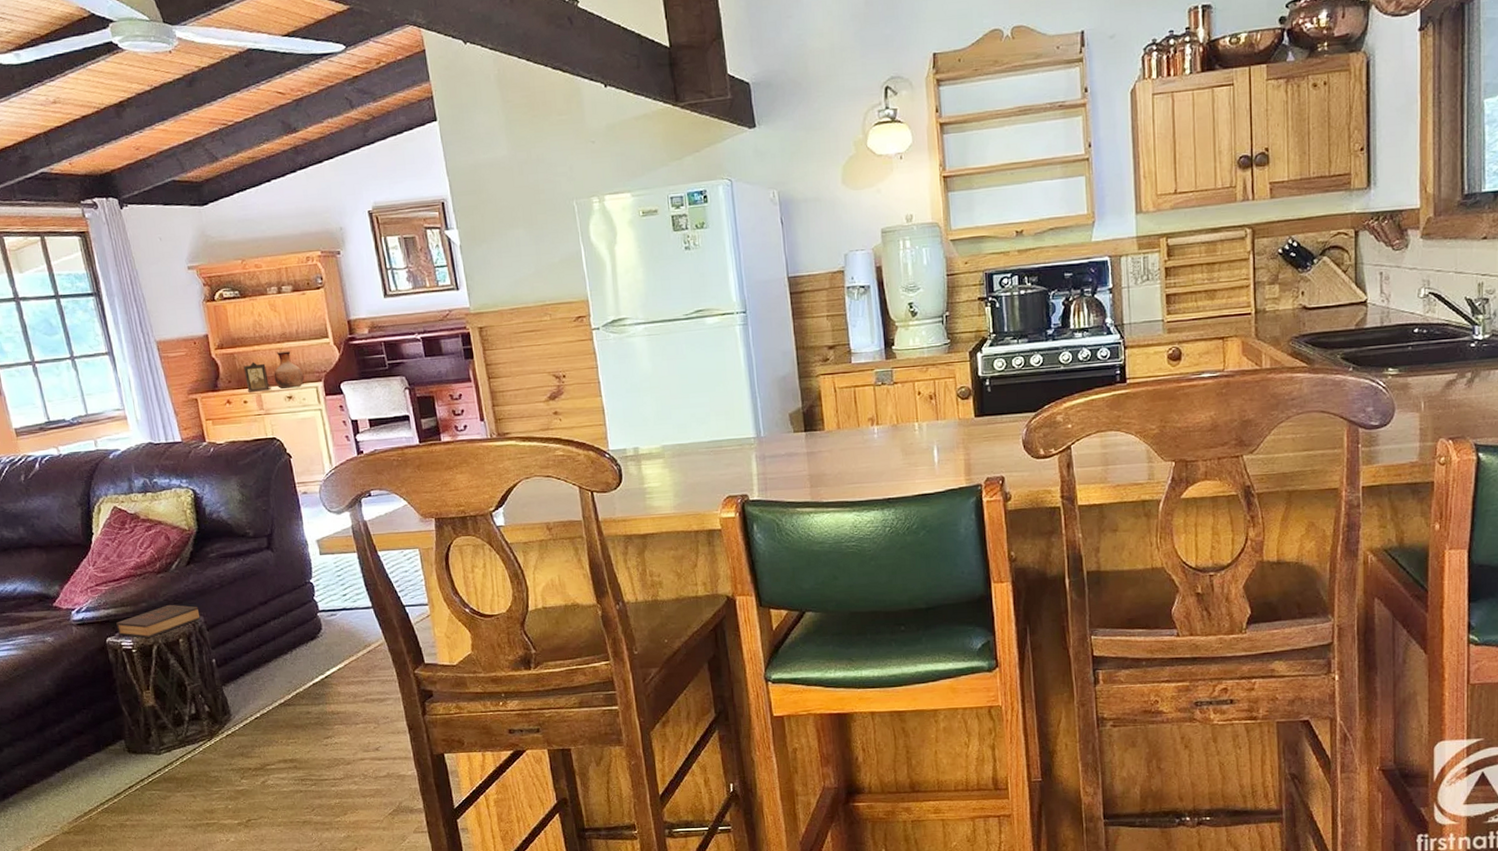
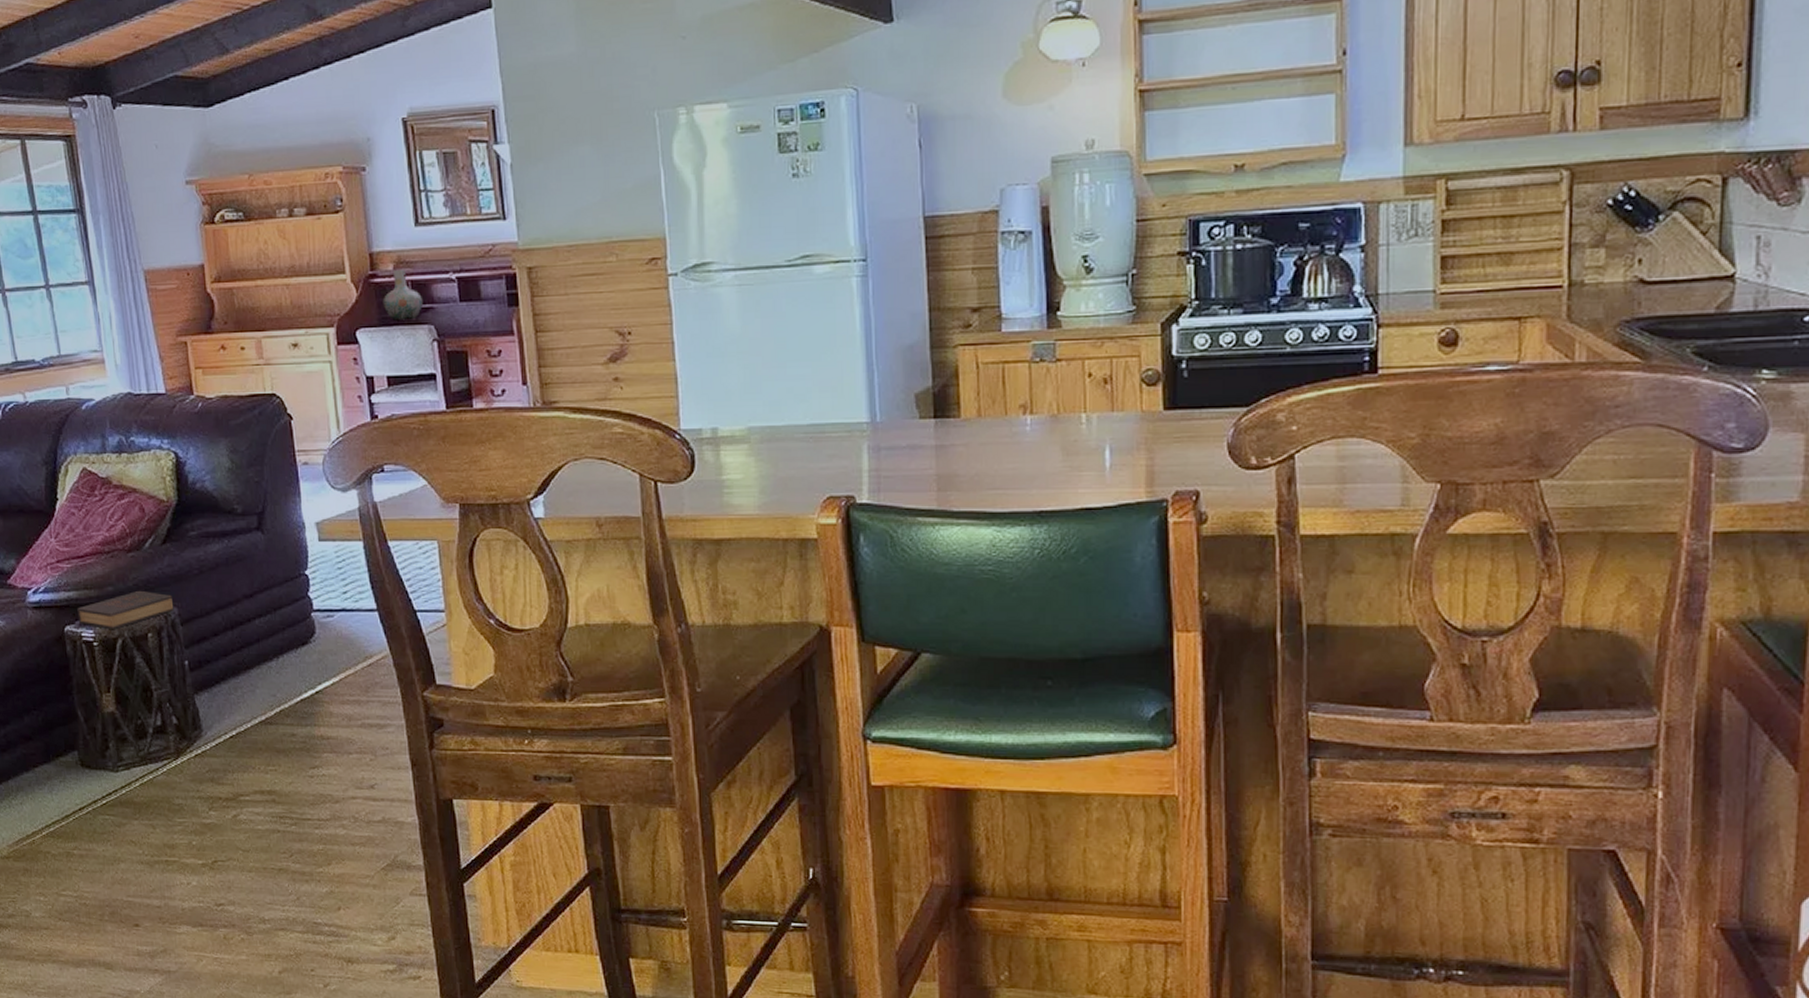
photo frame: present [244,361,272,393] -> none [243,299,275,338]
vase: present [274,350,304,389] -> none [278,287,313,334]
vase: none [361,332,395,374] -> present [382,269,424,321]

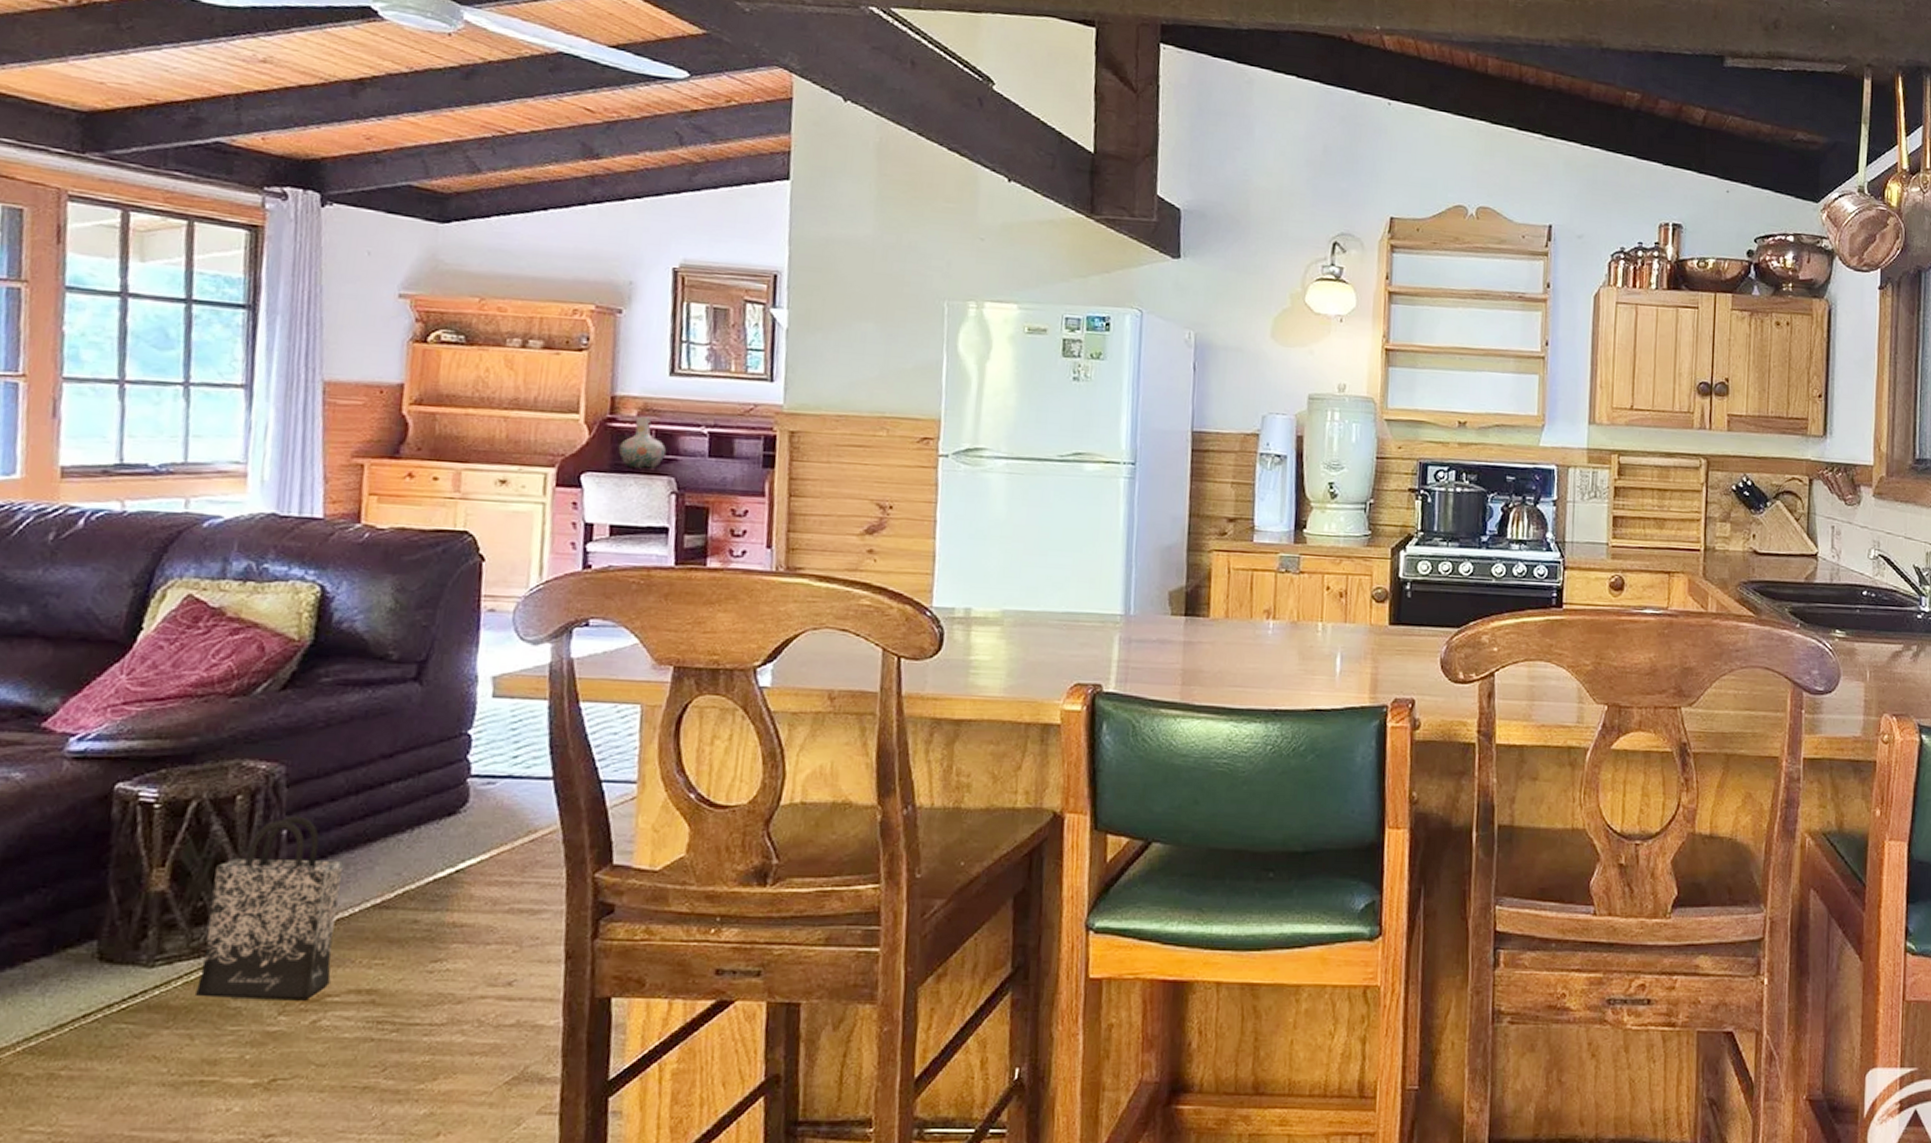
hardback book: present [77,590,174,630] -> none [138,743,281,790]
shopping bag: none [145,649,241,799] -> present [196,816,344,1001]

